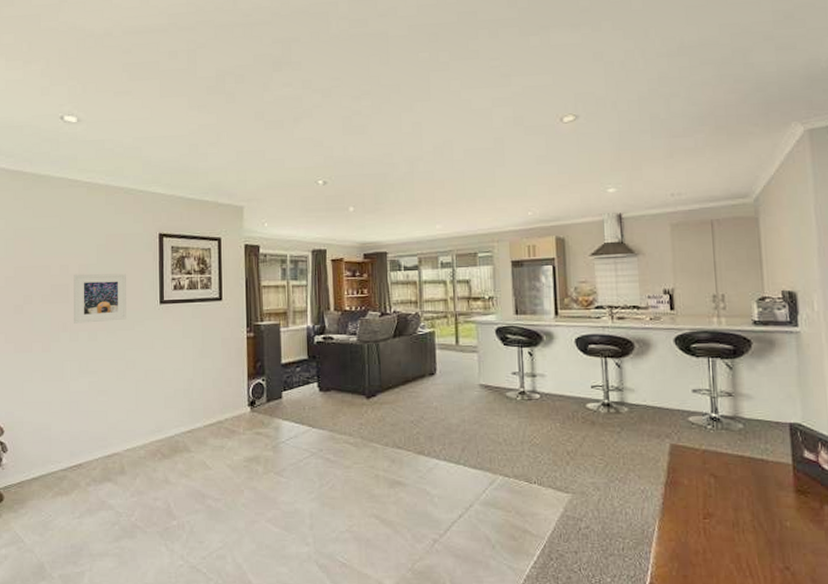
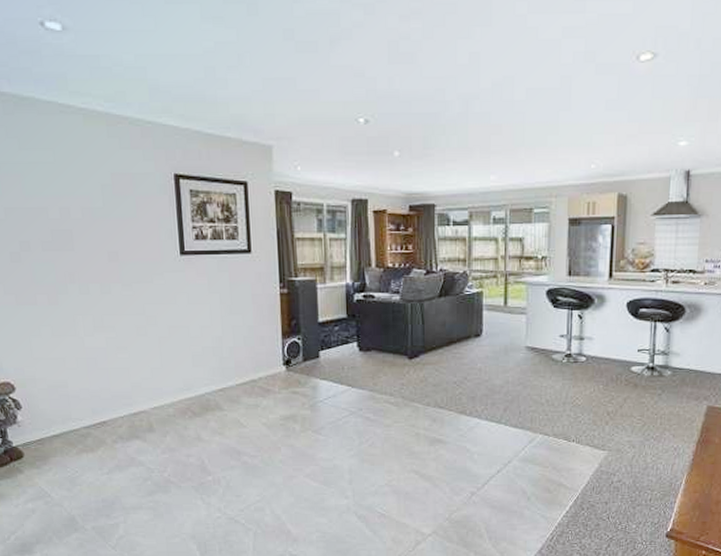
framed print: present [74,273,126,324] -> none [77,218,143,274]

